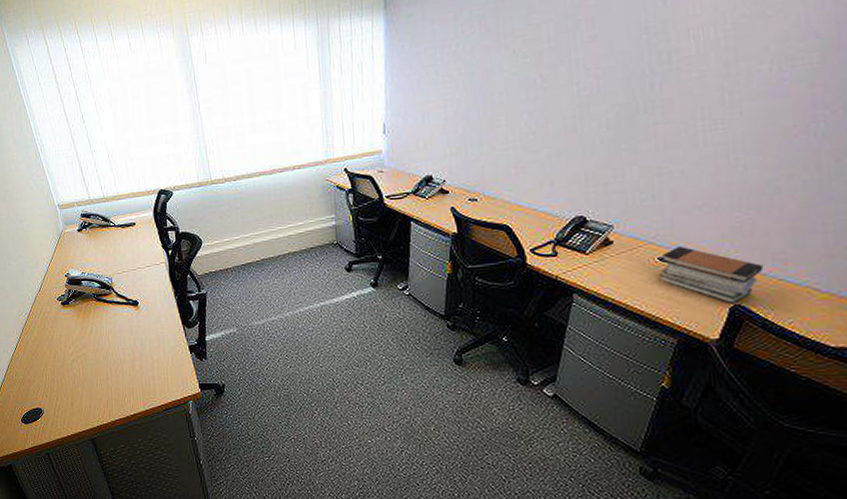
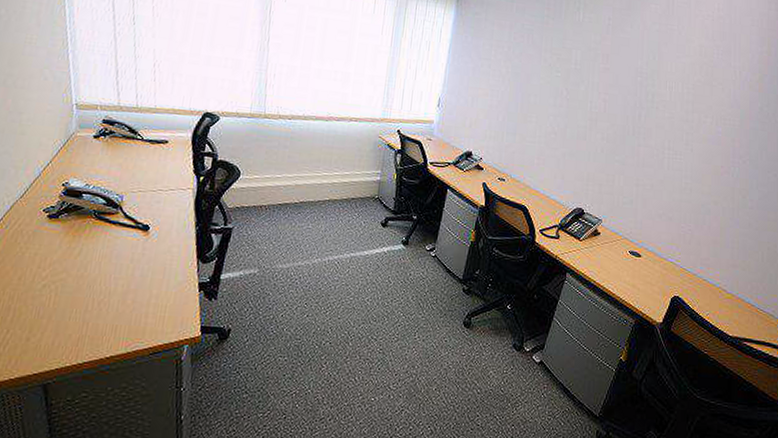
book stack: present [657,246,764,305] -> none [627,244,695,296]

